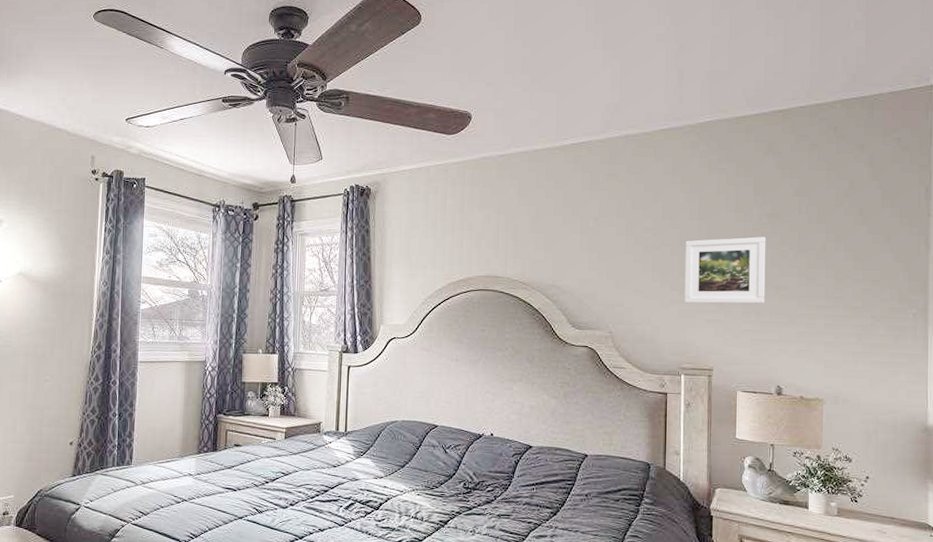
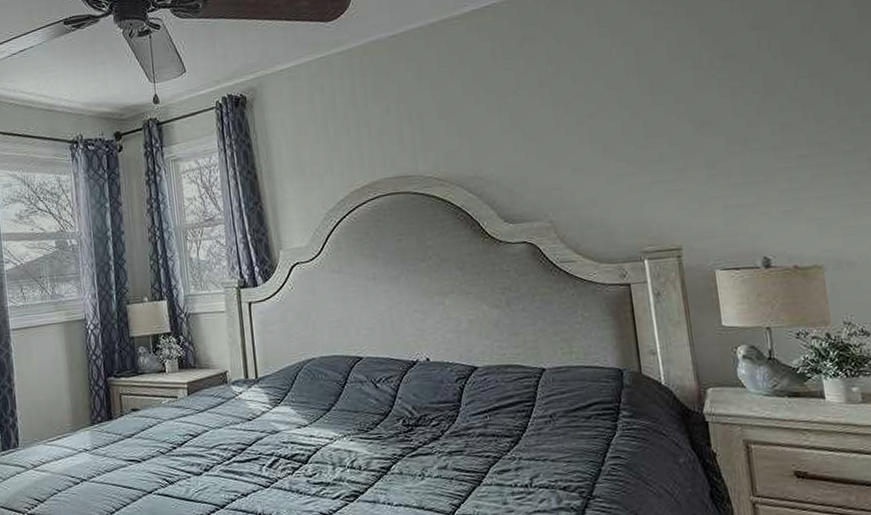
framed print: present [684,237,766,304] -> none [625,84,734,176]

